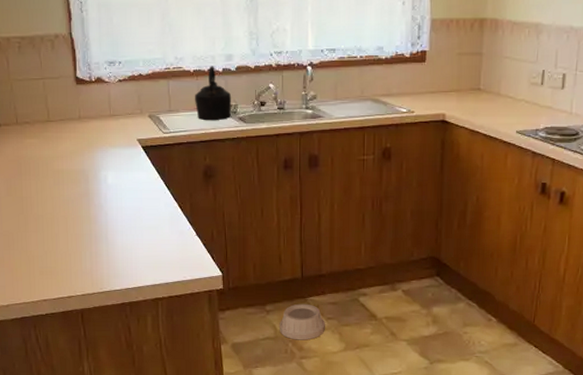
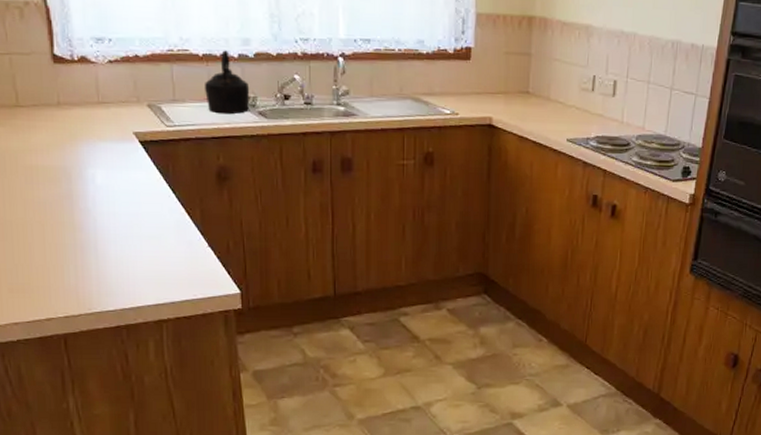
pet bowl: present [279,303,325,340] -> none [308,325,362,366]

